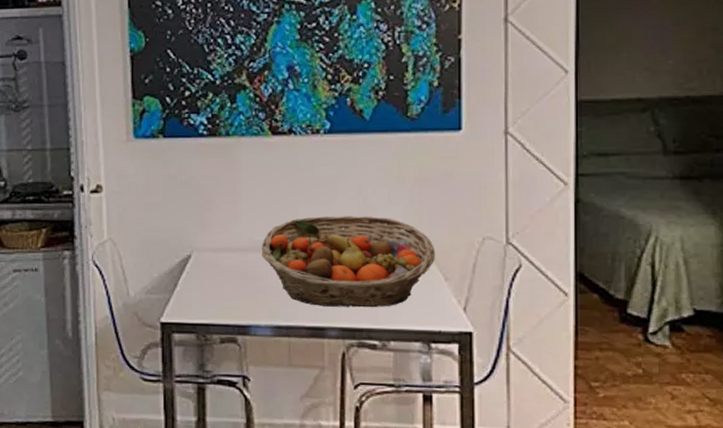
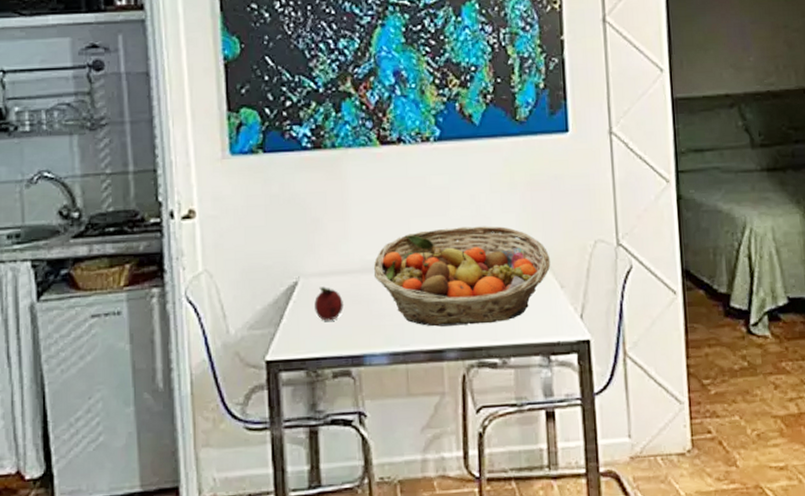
fruit: none [206,261,232,292] -> present [314,287,343,321]

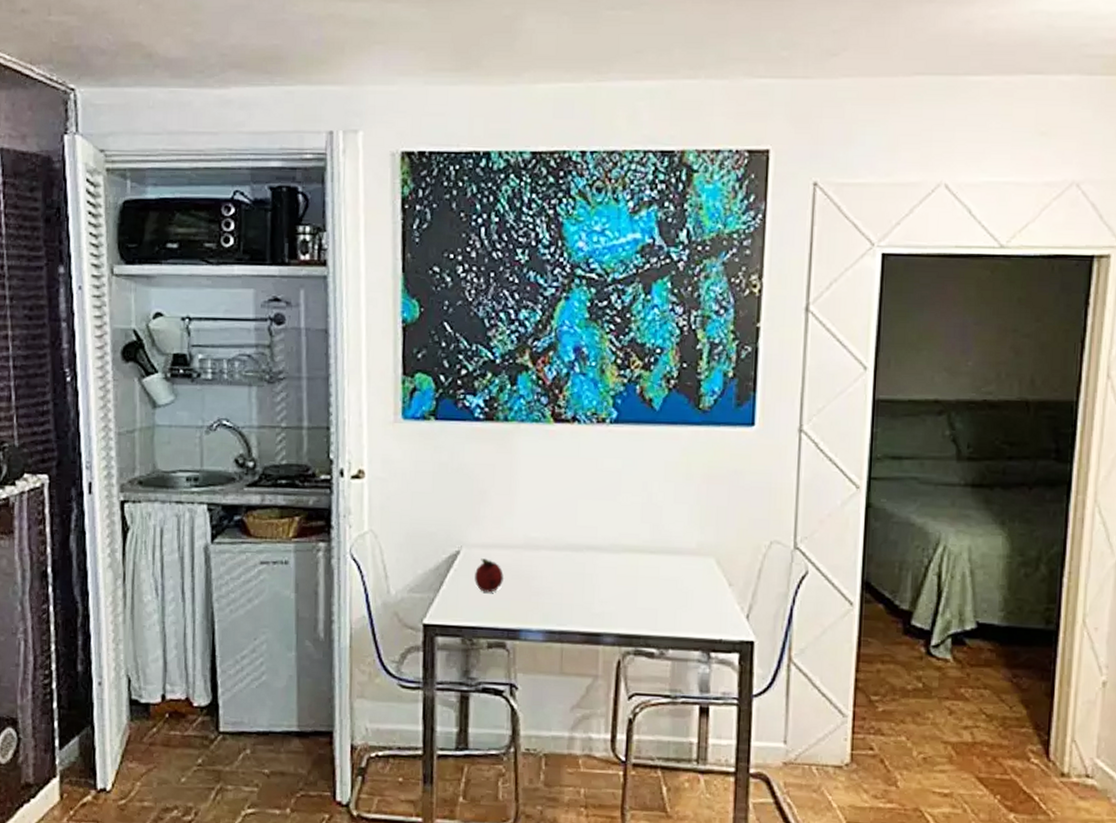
fruit basket: present [373,226,551,327] -> none [536,513,721,614]

